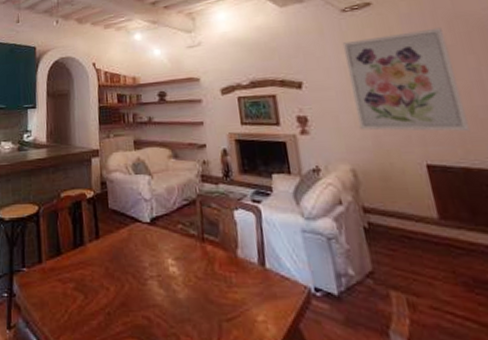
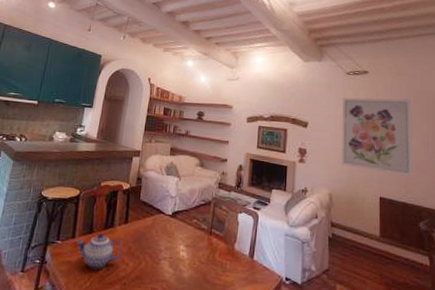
teapot: none [44,253,100,299] -> present [76,232,123,270]

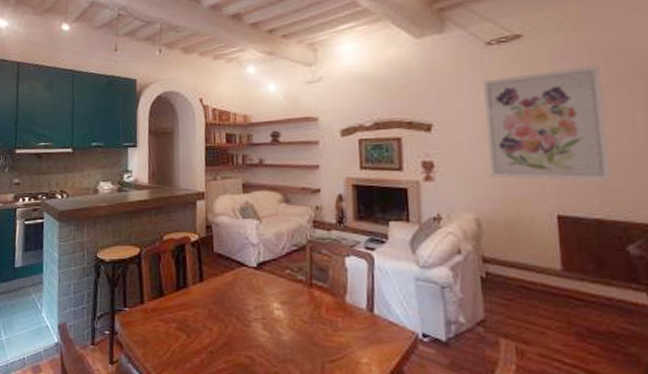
teapot: present [76,232,123,270] -> none [146,295,204,338]

